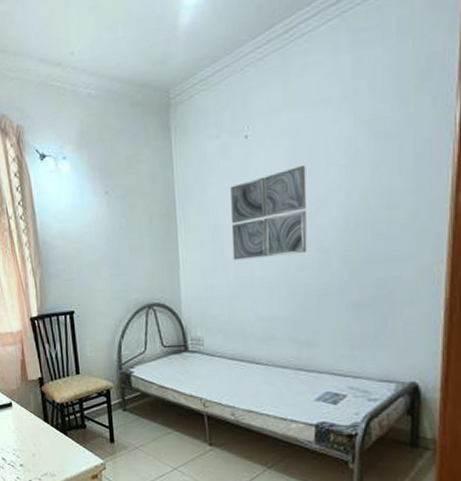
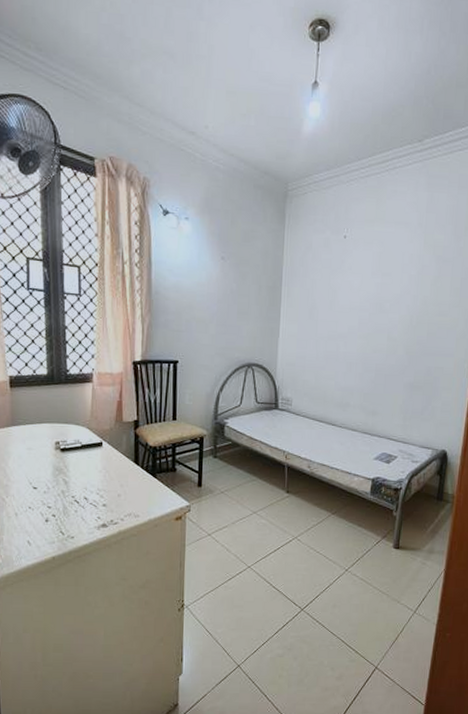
wall art: present [230,166,307,261] -> none [324,269,387,340]

